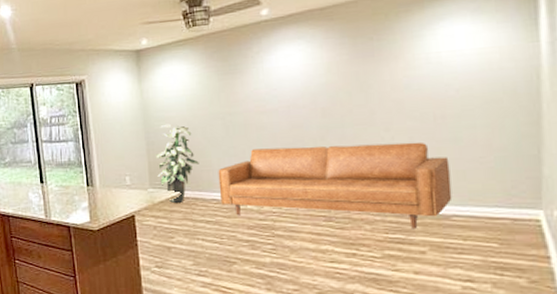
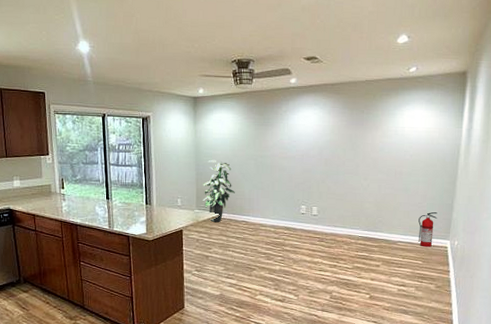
sofa: present [218,142,453,230] -> none [248,185,401,250]
fire extinguisher: none [483,169,516,222] -> present [418,212,438,247]

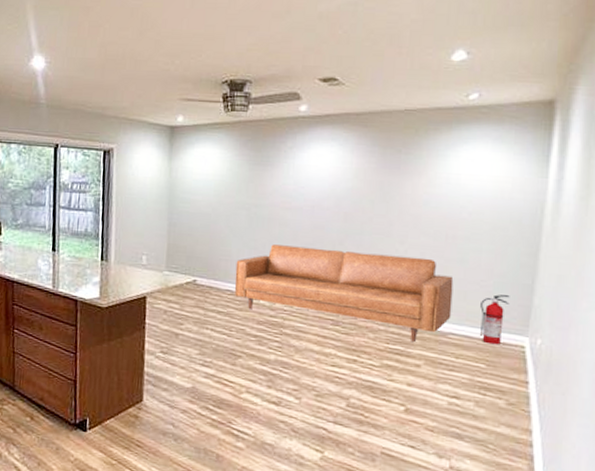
indoor plant: present [202,159,235,222] -> none [175,206,219,289]
sofa: none [248,185,401,250] -> present [234,244,454,343]

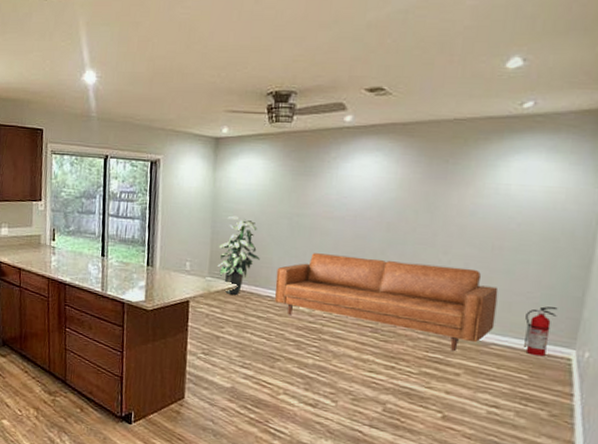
indoor plant: none [175,206,219,289] -> present [217,215,260,295]

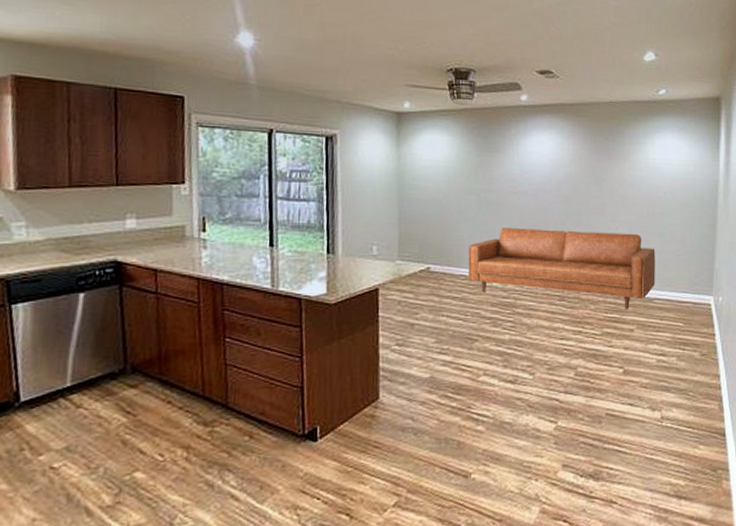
indoor plant: present [217,215,260,295] -> none [407,193,451,277]
fire extinguisher: present [524,306,558,357] -> none [677,262,698,305]

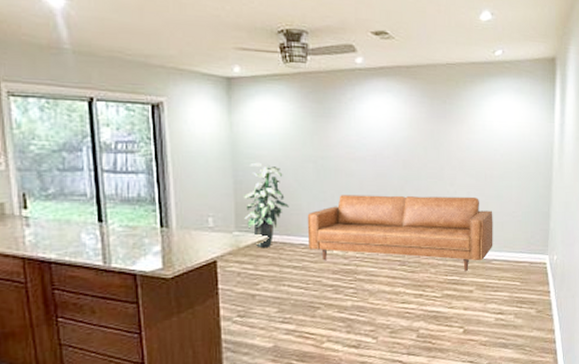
indoor plant: none [407,193,451,277] -> present [243,162,289,247]

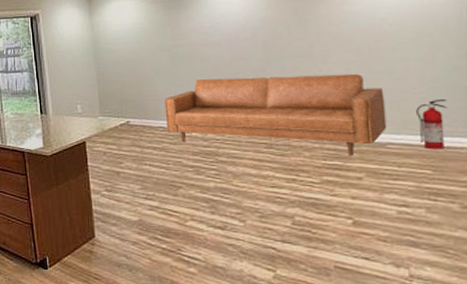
indoor plant: present [243,162,289,247] -> none [105,55,146,130]
fire extinguisher: none [514,222,534,265] -> present [416,99,448,150]

